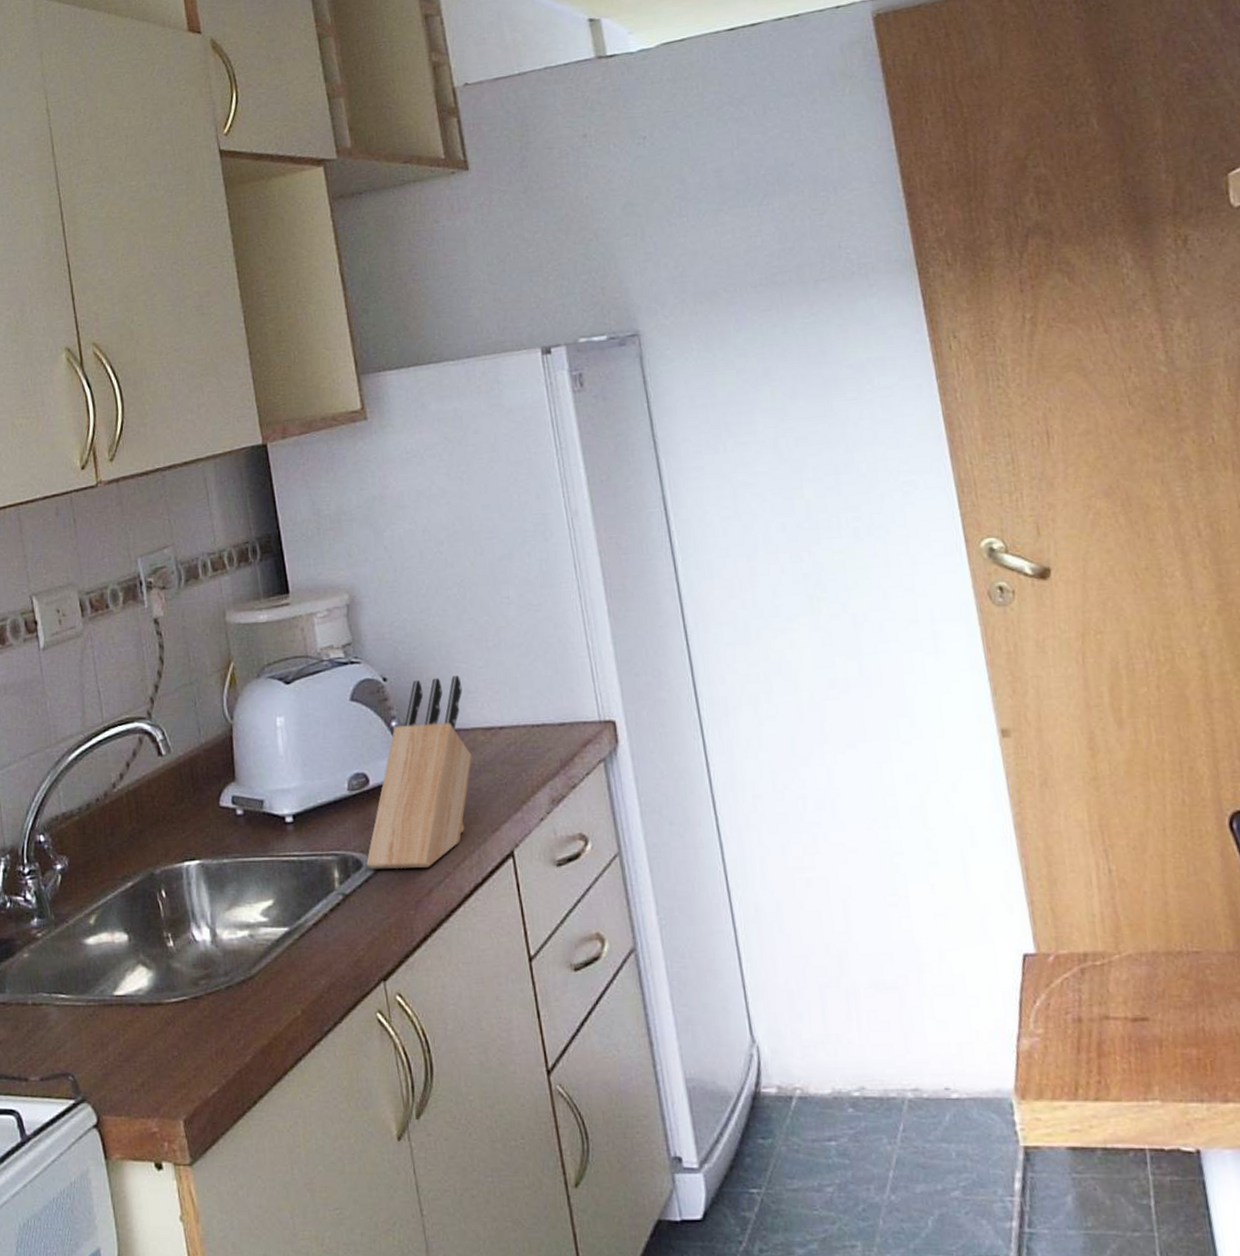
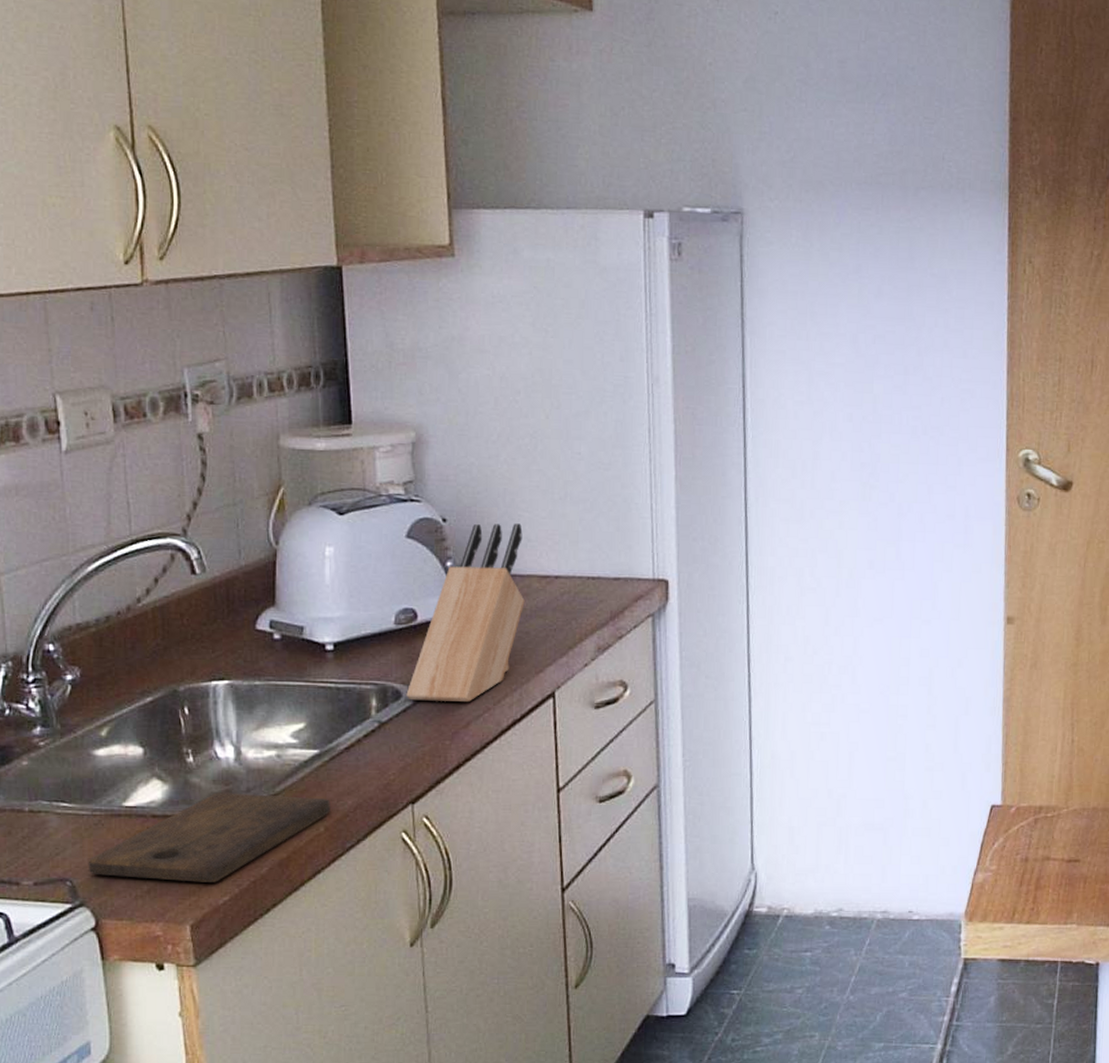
cutting board: none [86,977,305,1074] -> present [88,792,330,882]

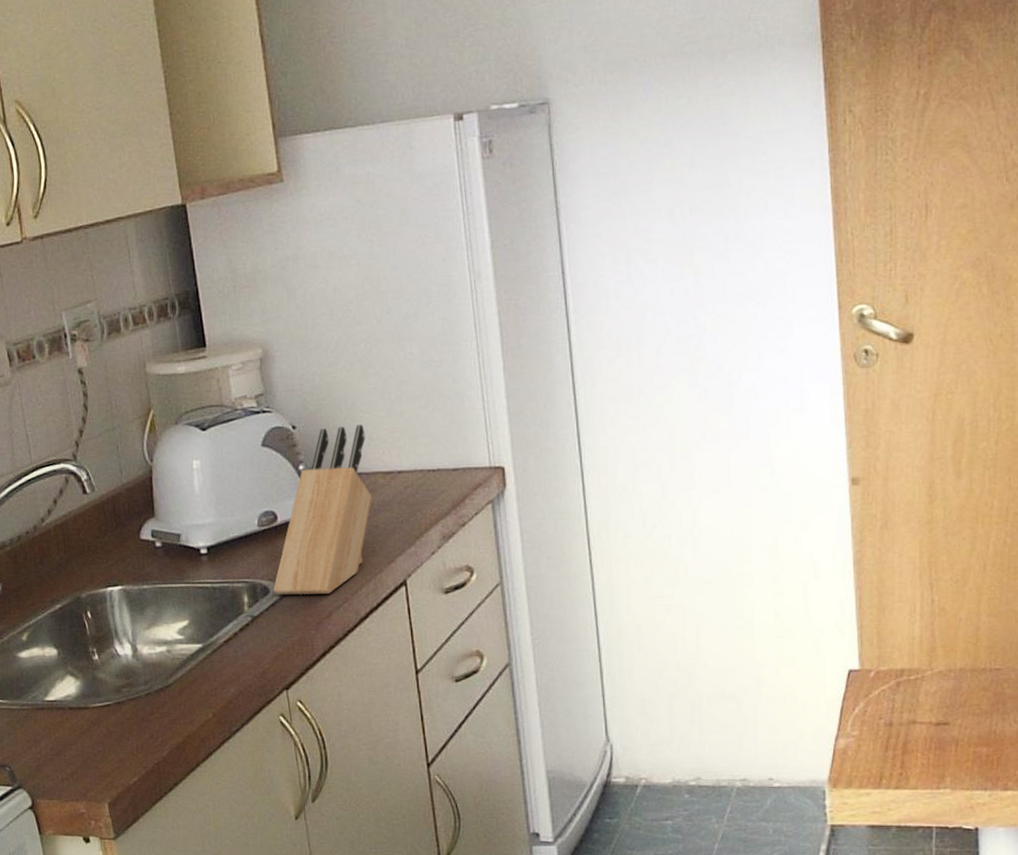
cutting board: present [88,792,330,882] -> none [21,685,216,765]

